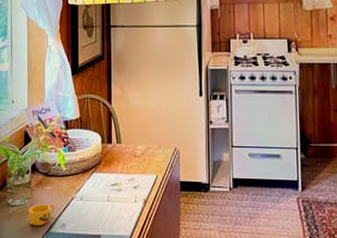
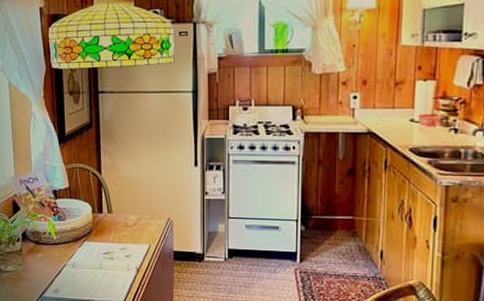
cup: present [28,203,54,226] -> none [21,270,47,291]

